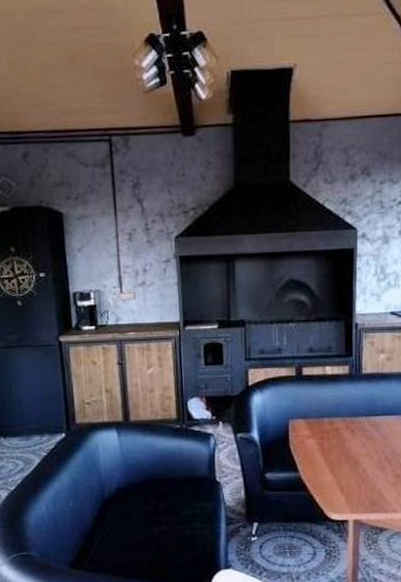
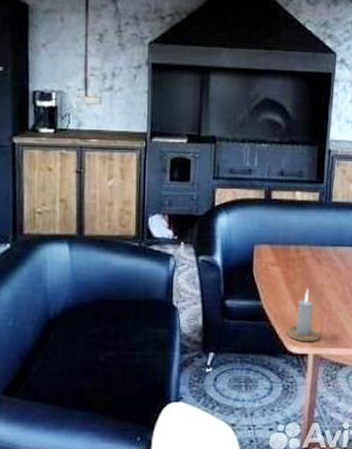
candle: none [325,458,359,509] -> present [286,288,321,342]

